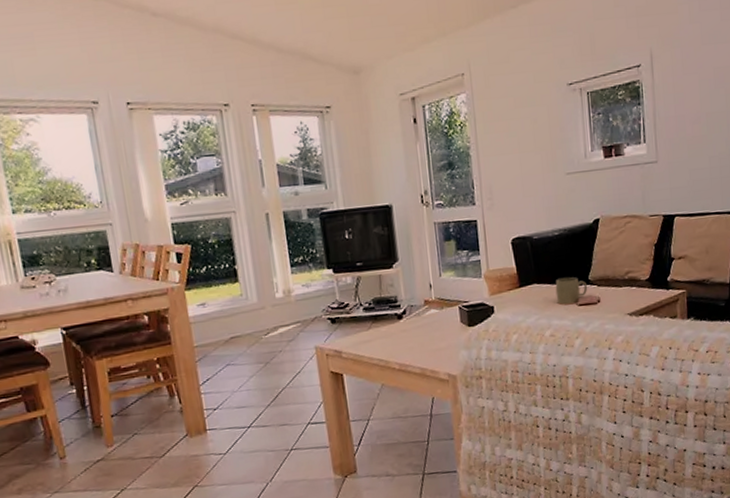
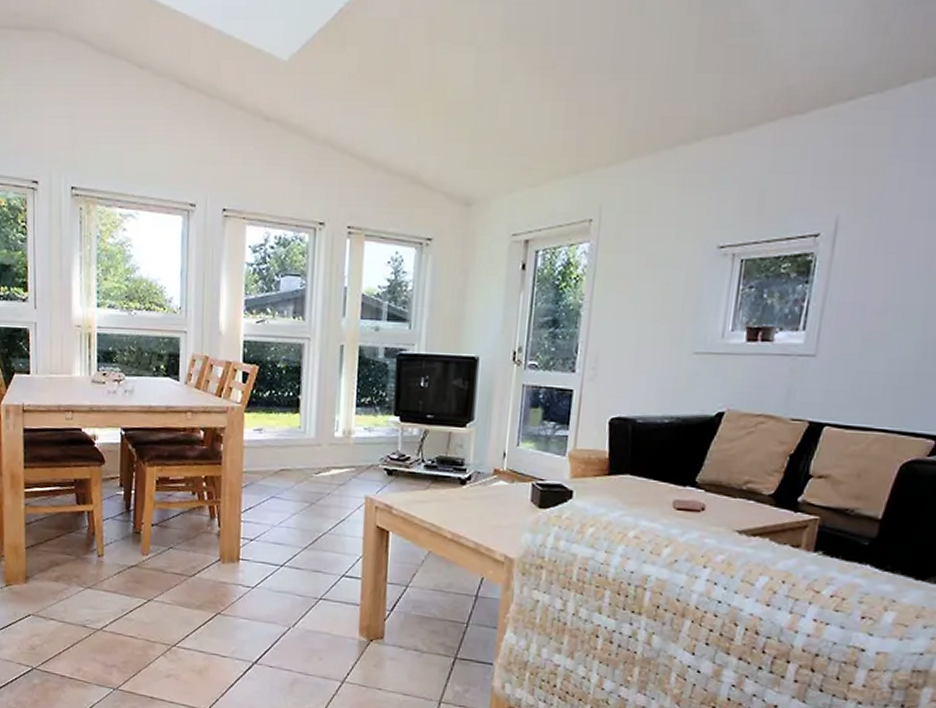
mug: present [555,277,588,306] -> none [650,473,693,507]

